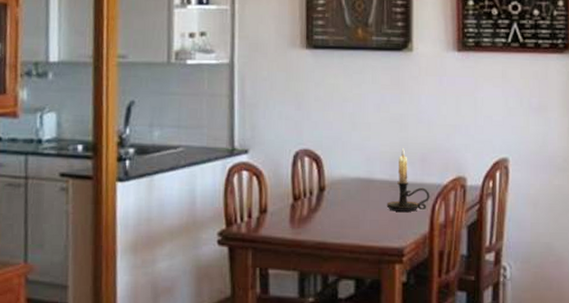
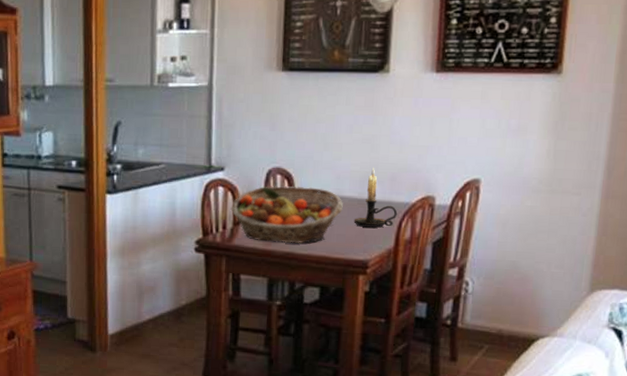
fruit basket: none [256,169,375,231] -> present [230,186,343,243]

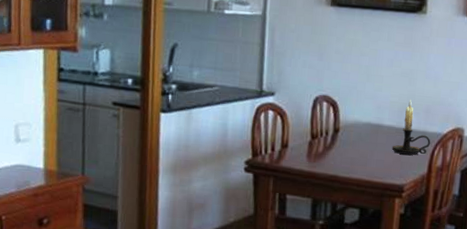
fruit basket: present [230,186,343,243] -> none [279,112,383,167]

